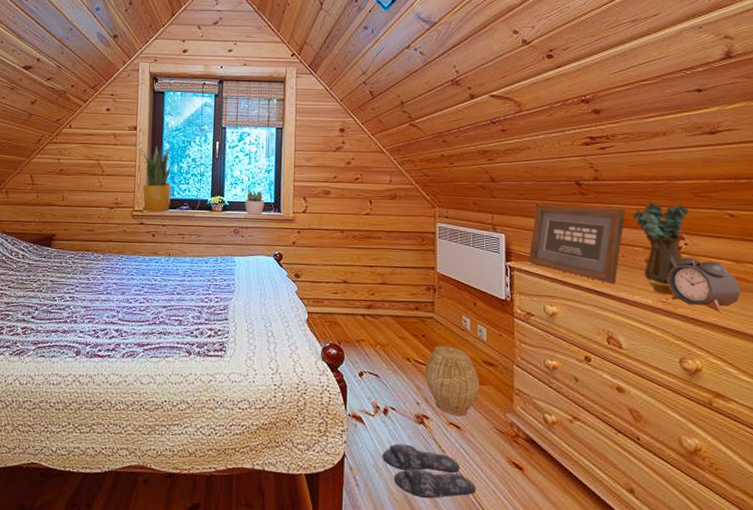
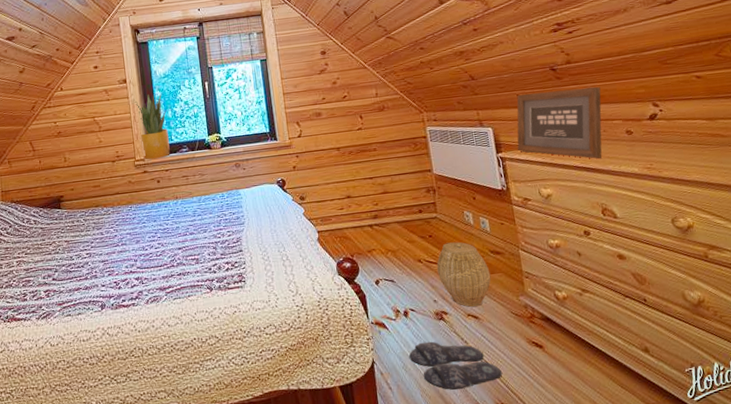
succulent plant: present [245,191,265,215] -> none [241,124,261,147]
vase: present [633,200,689,296] -> none [607,73,660,161]
alarm clock: present [667,257,741,313] -> none [648,122,719,170]

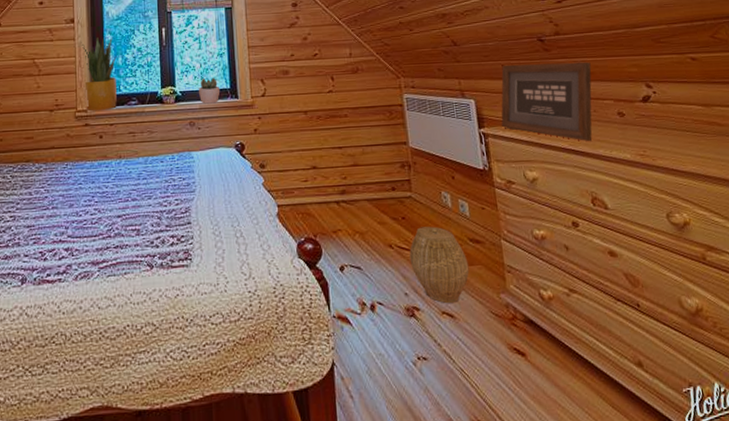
succulent plant: none [241,124,261,147] -> present [199,78,221,104]
slippers: present [409,341,502,390] -> none [375,342,479,402]

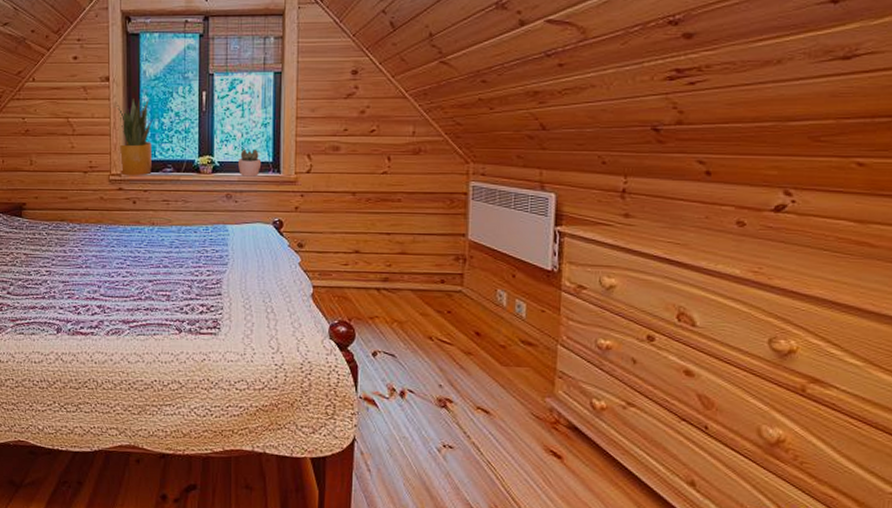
woven basket: present [409,226,470,303] -> none [450,323,515,400]
picture frame: present [501,62,593,142] -> none [582,156,716,252]

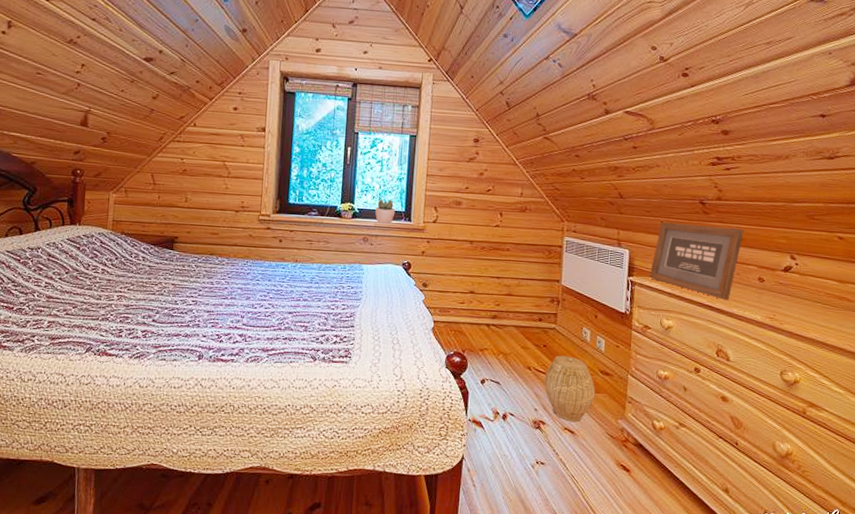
planter: present [115,97,153,176] -> none [269,148,302,218]
woven basket: none [450,323,515,400] -> present [544,355,596,422]
picture frame: none [582,156,716,252] -> present [649,221,744,301]

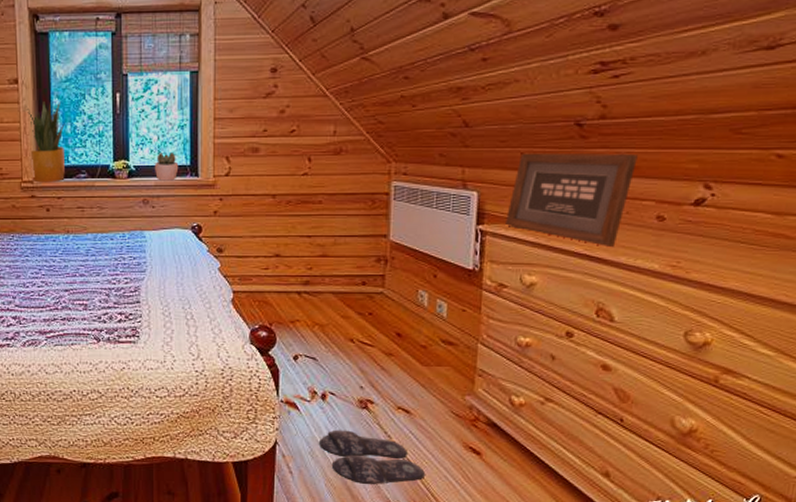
planter: none [269,148,302,218] -> present [24,100,65,183]
slippers: none [499,447,585,497] -> present [319,430,425,484]
woven basket: present [544,355,596,422] -> none [371,324,436,399]

